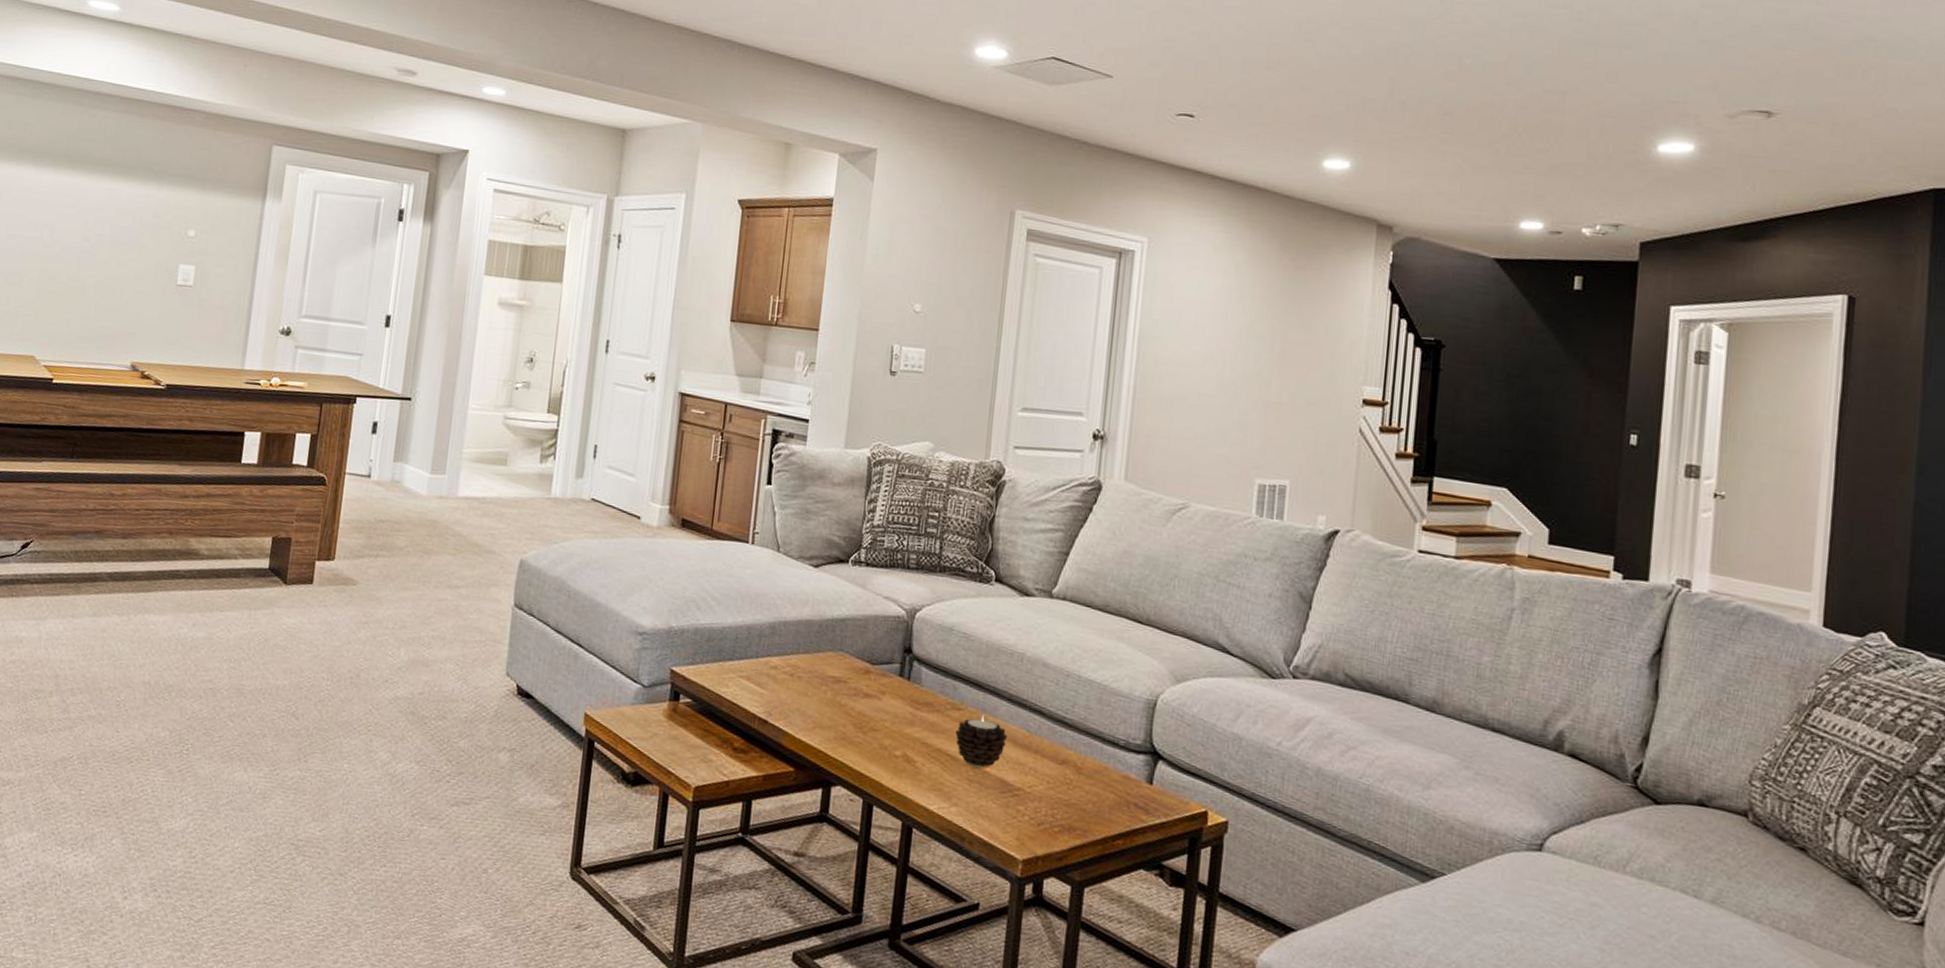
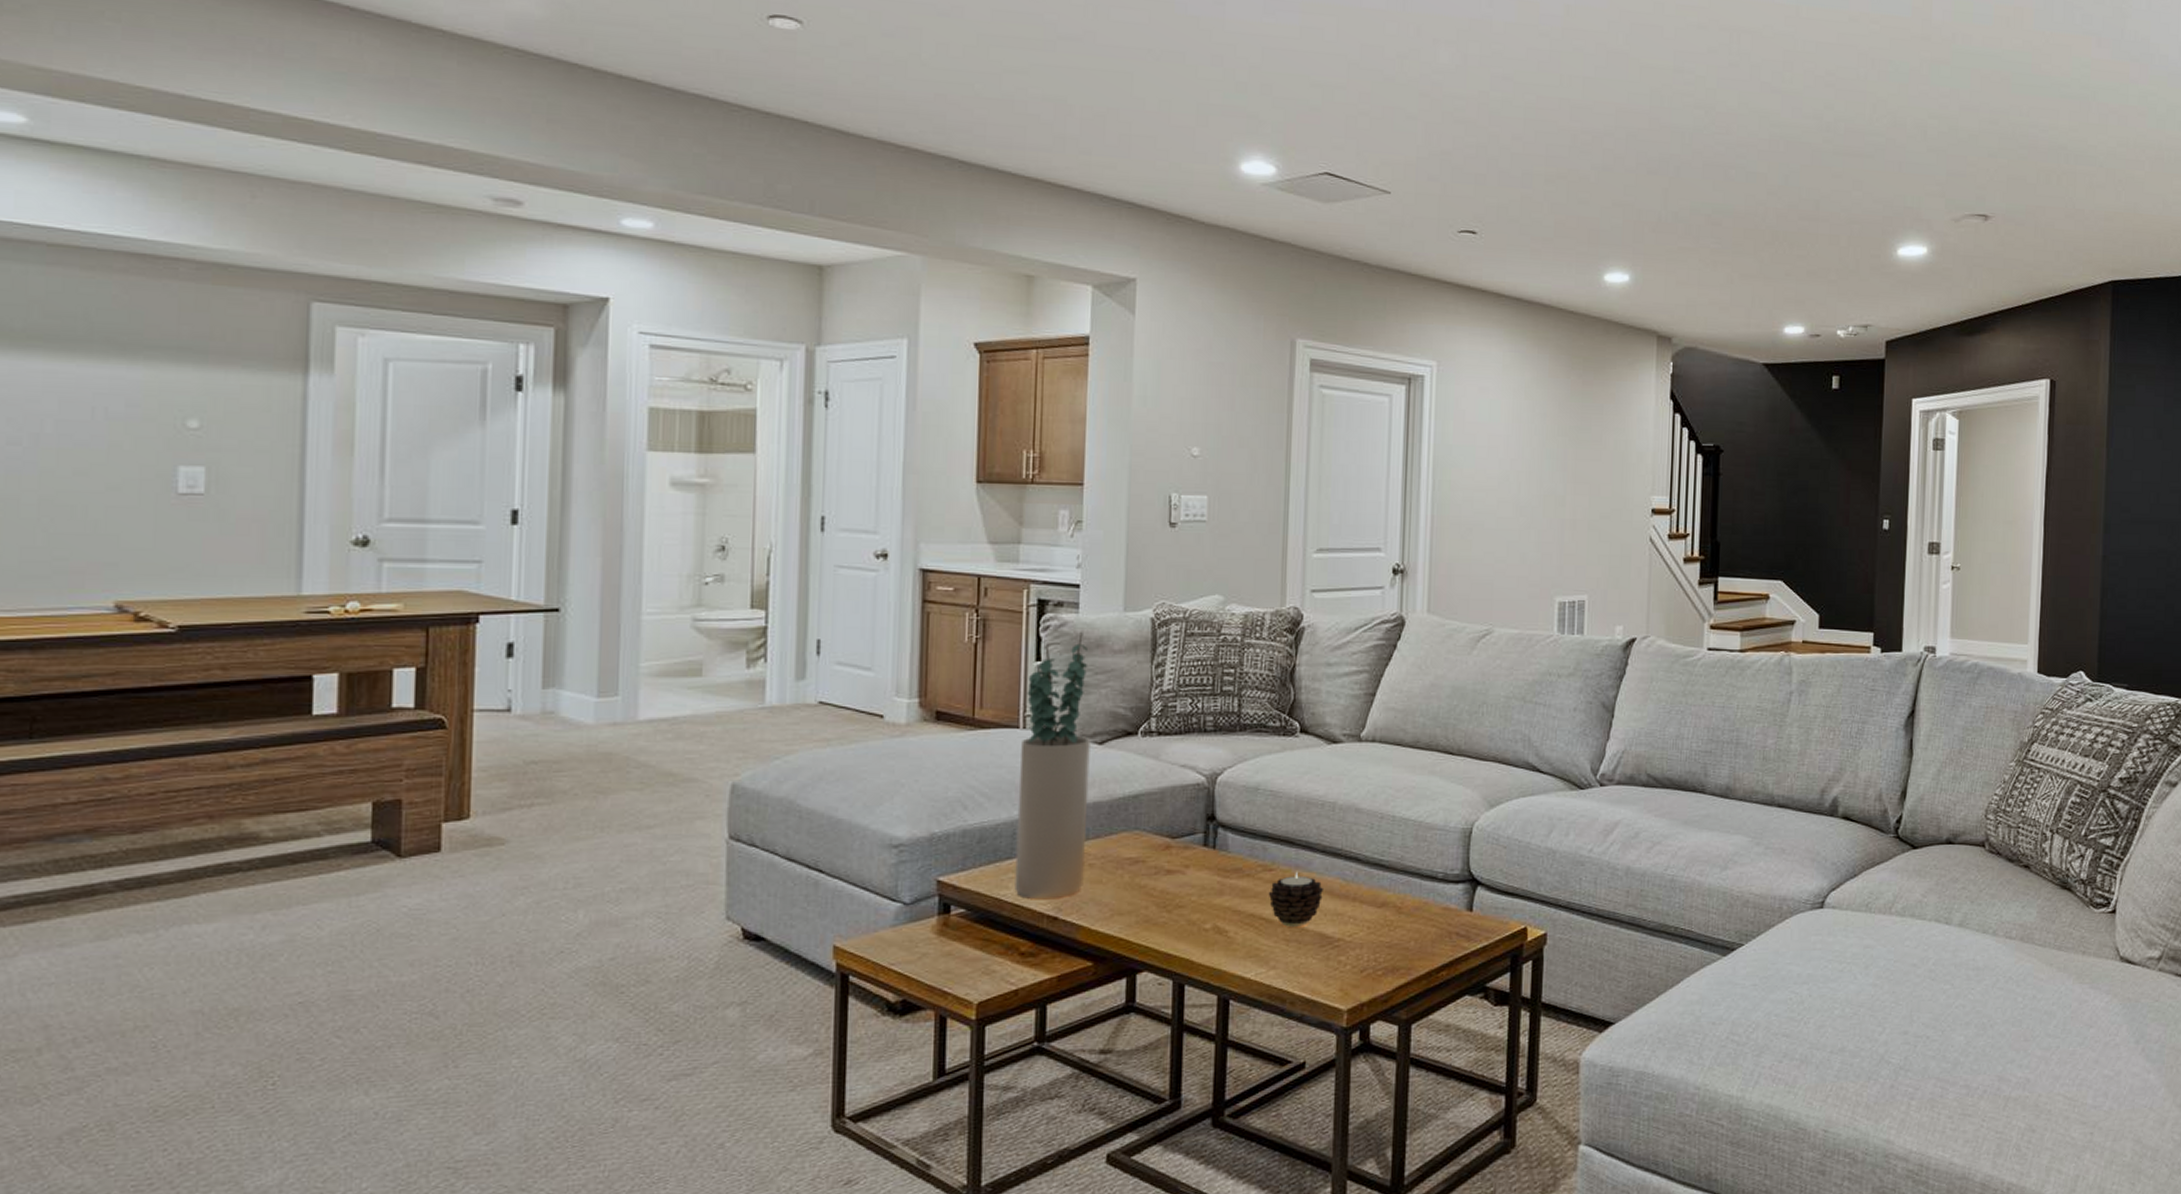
vase: none [733,461,811,704] -> present [1014,631,1090,900]

